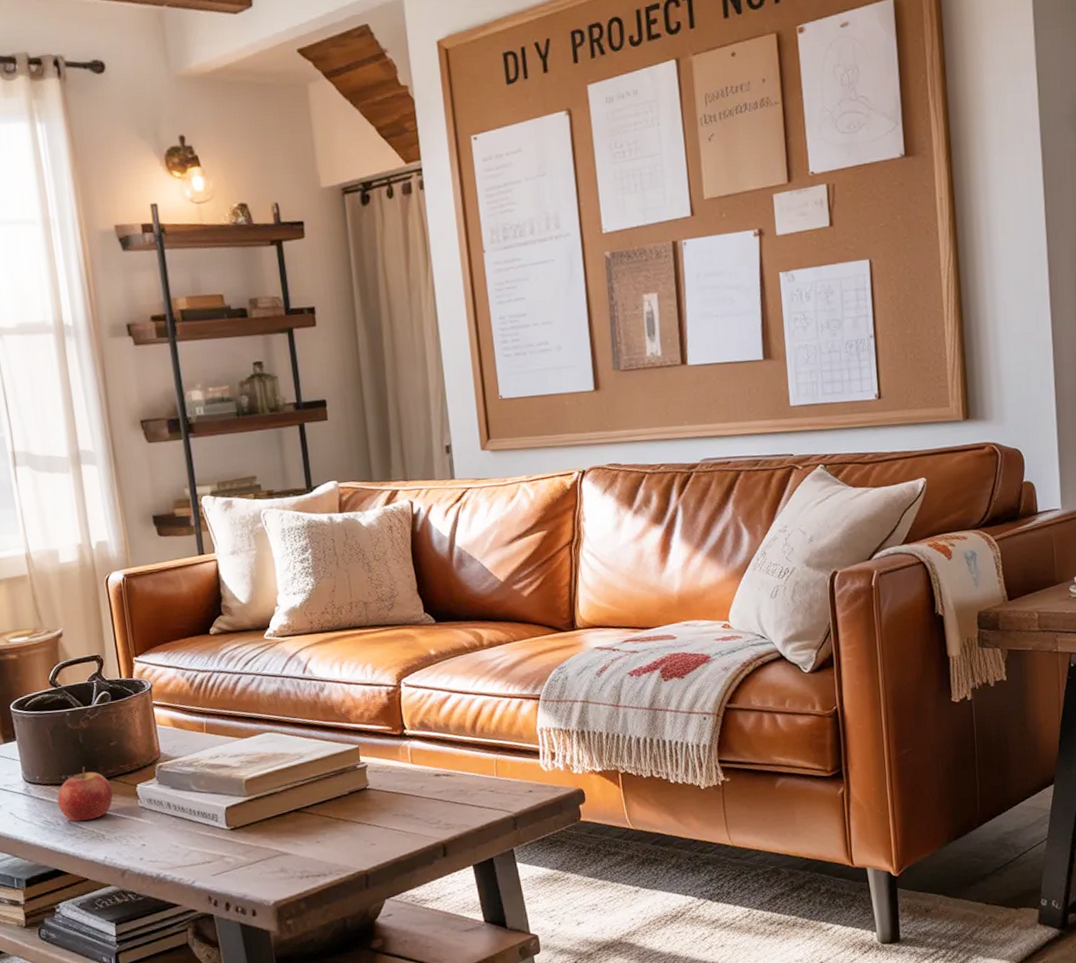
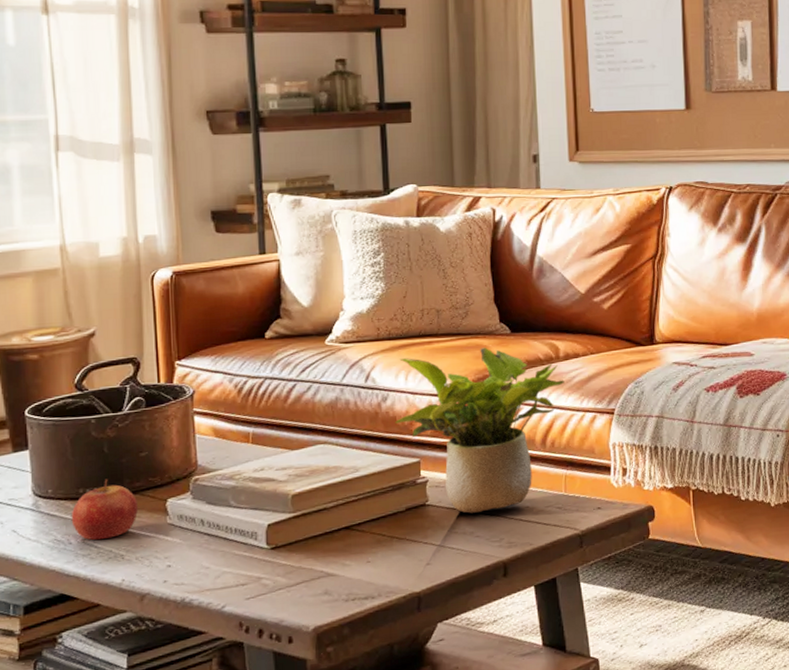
potted plant: none [332,638,490,797] -> present [395,348,565,514]

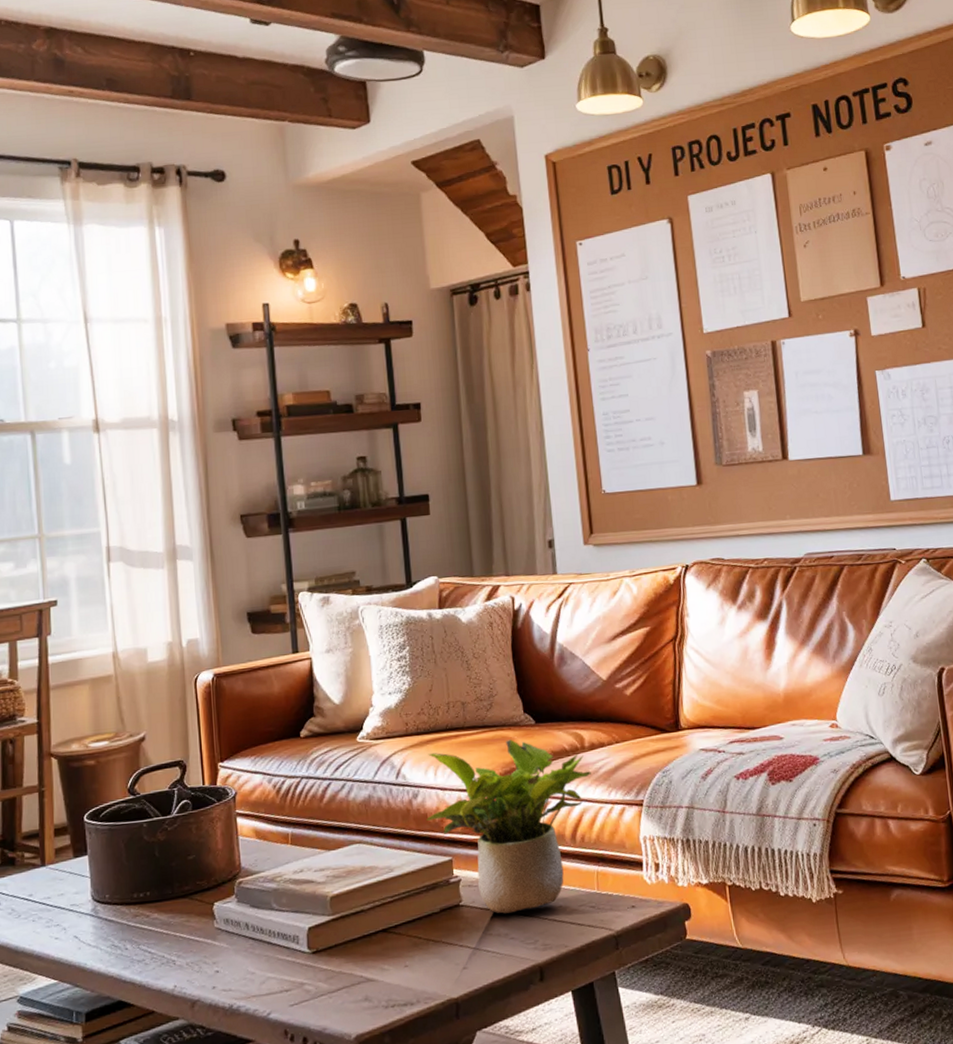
apple: present [71,479,138,541] -> none [126,883,187,946]

